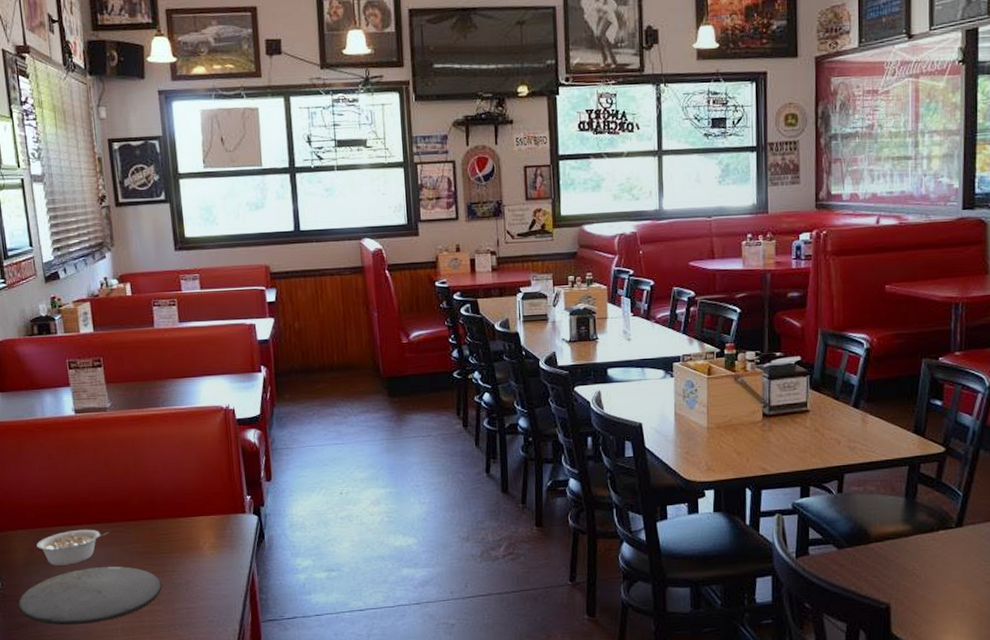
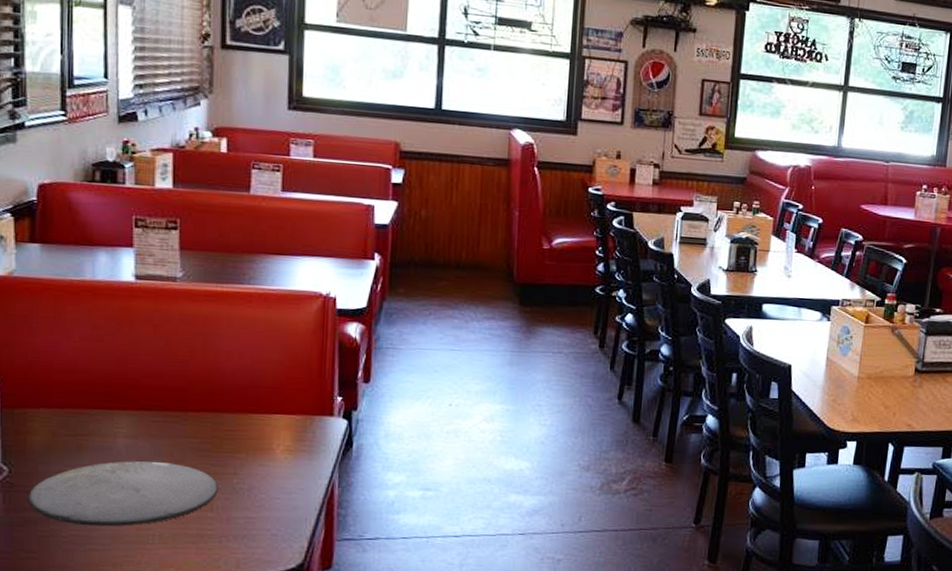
legume: present [36,529,108,565] -> none [63,415,158,455]

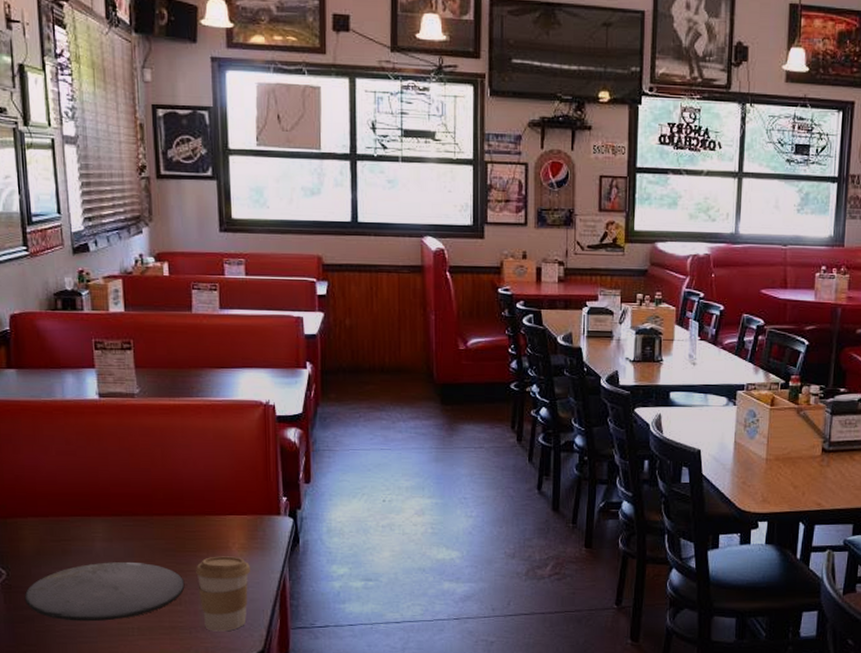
coffee cup: none [232,458,295,542] -> present [196,556,250,632]

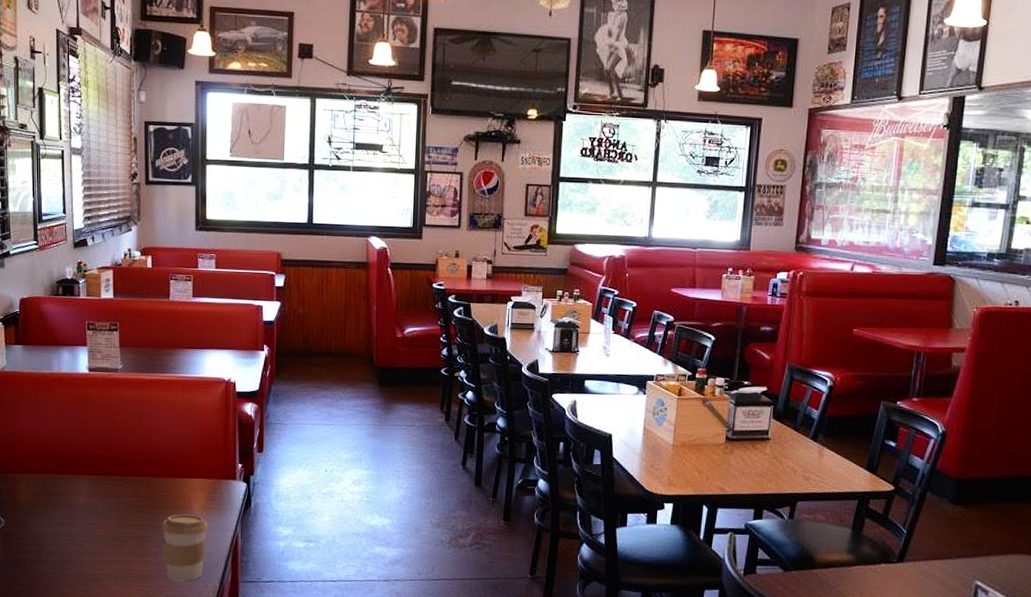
plate: present [24,561,185,622] -> none [18,515,152,567]

